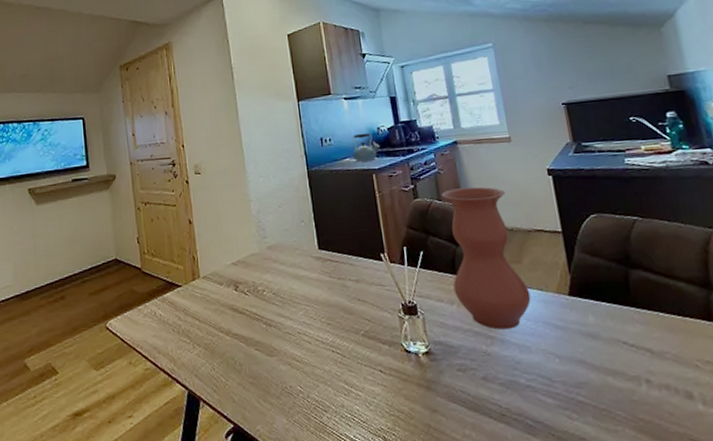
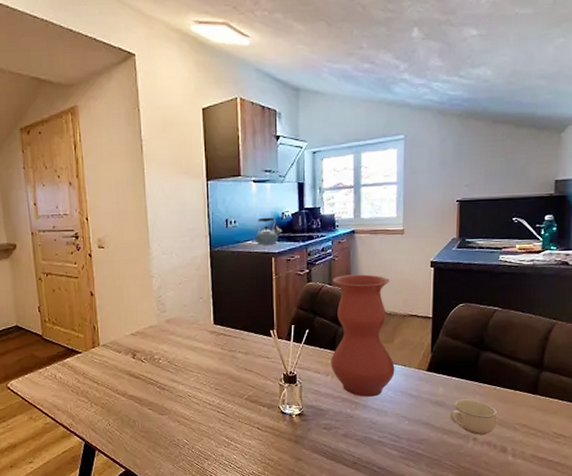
cup: none [608,329,671,376] -> present [449,399,497,435]

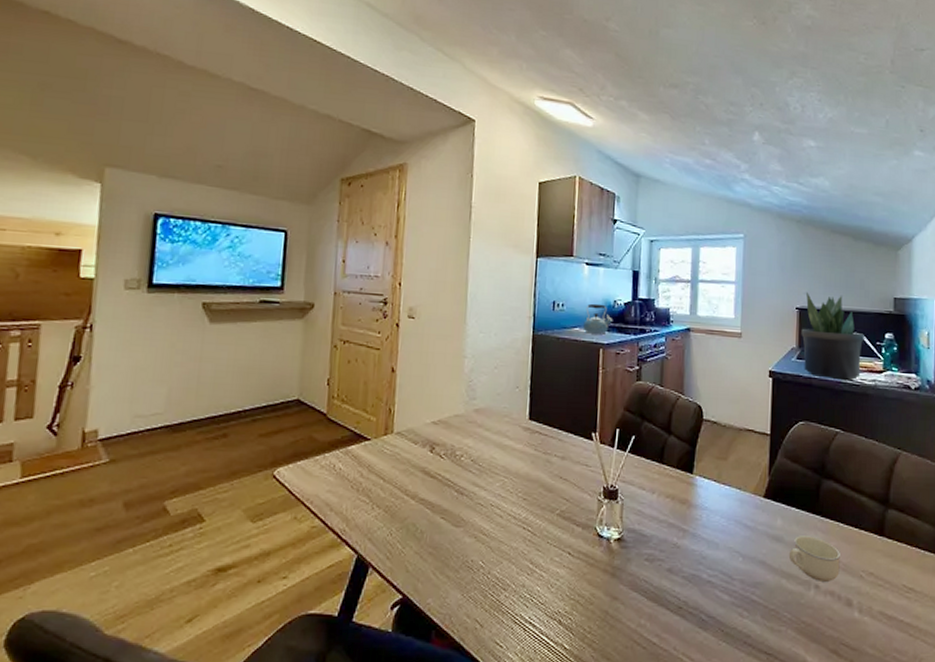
vase: present [331,274,395,397] -> none [657,376,729,524]
planter: none [462,183,524,263] -> present [801,292,864,380]

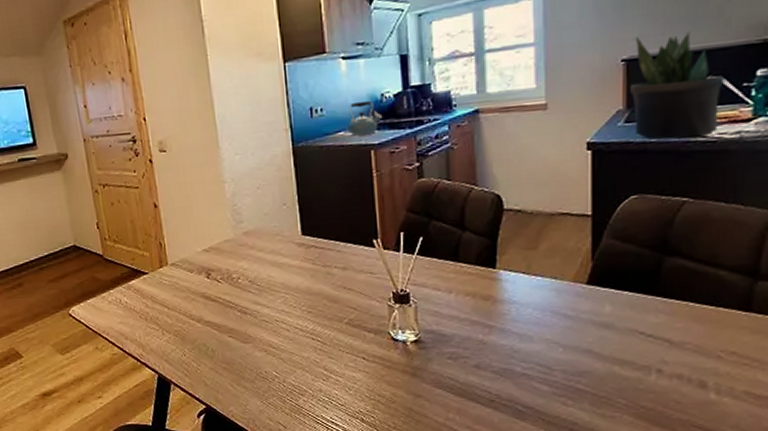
cup: present [788,535,840,582] -> none [621,319,690,365]

